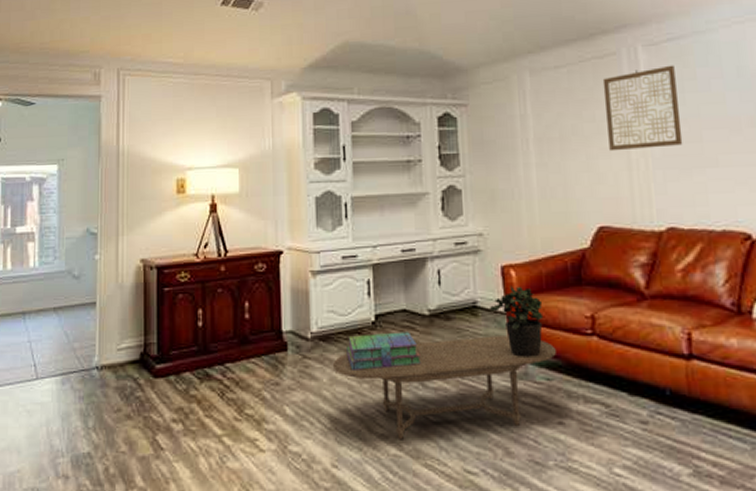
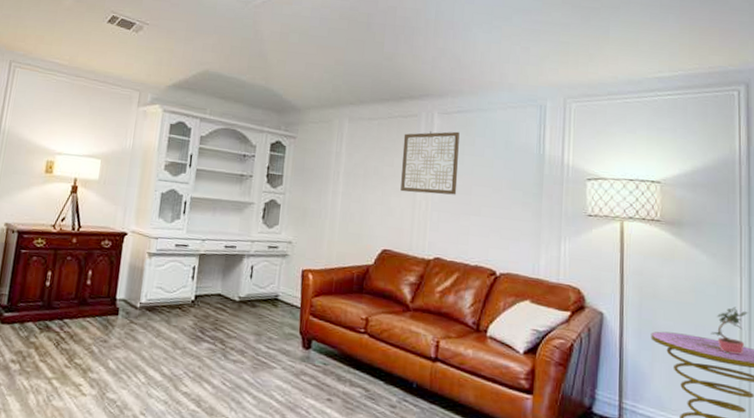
coffee table: present [332,336,556,440] -> none [153,322,334,399]
stack of books: present [347,332,421,370] -> none [167,309,227,340]
potted plant: present [490,286,544,357] -> none [288,286,330,345]

